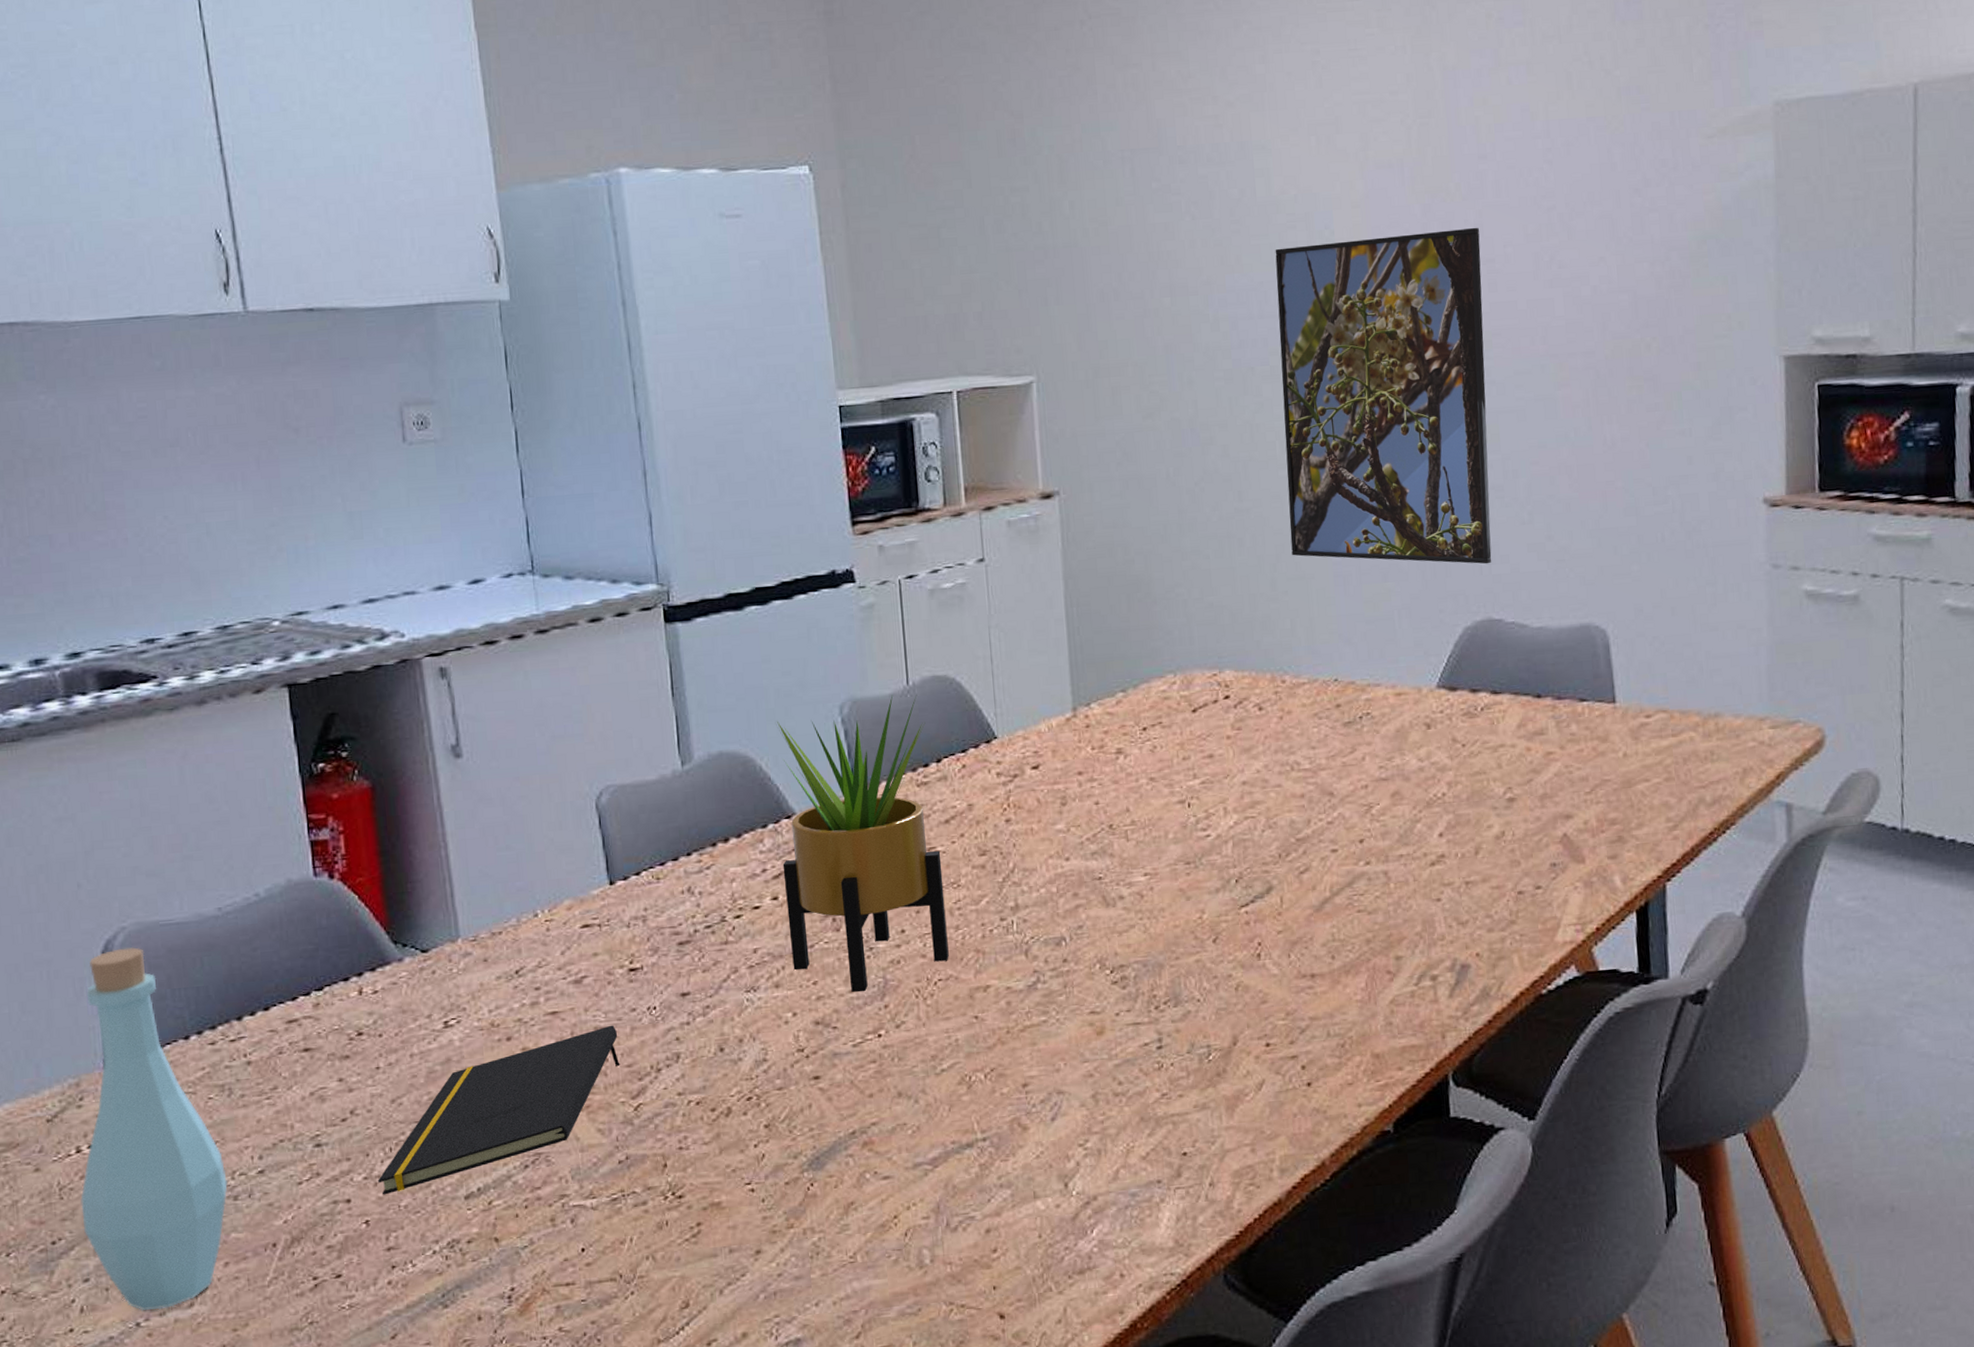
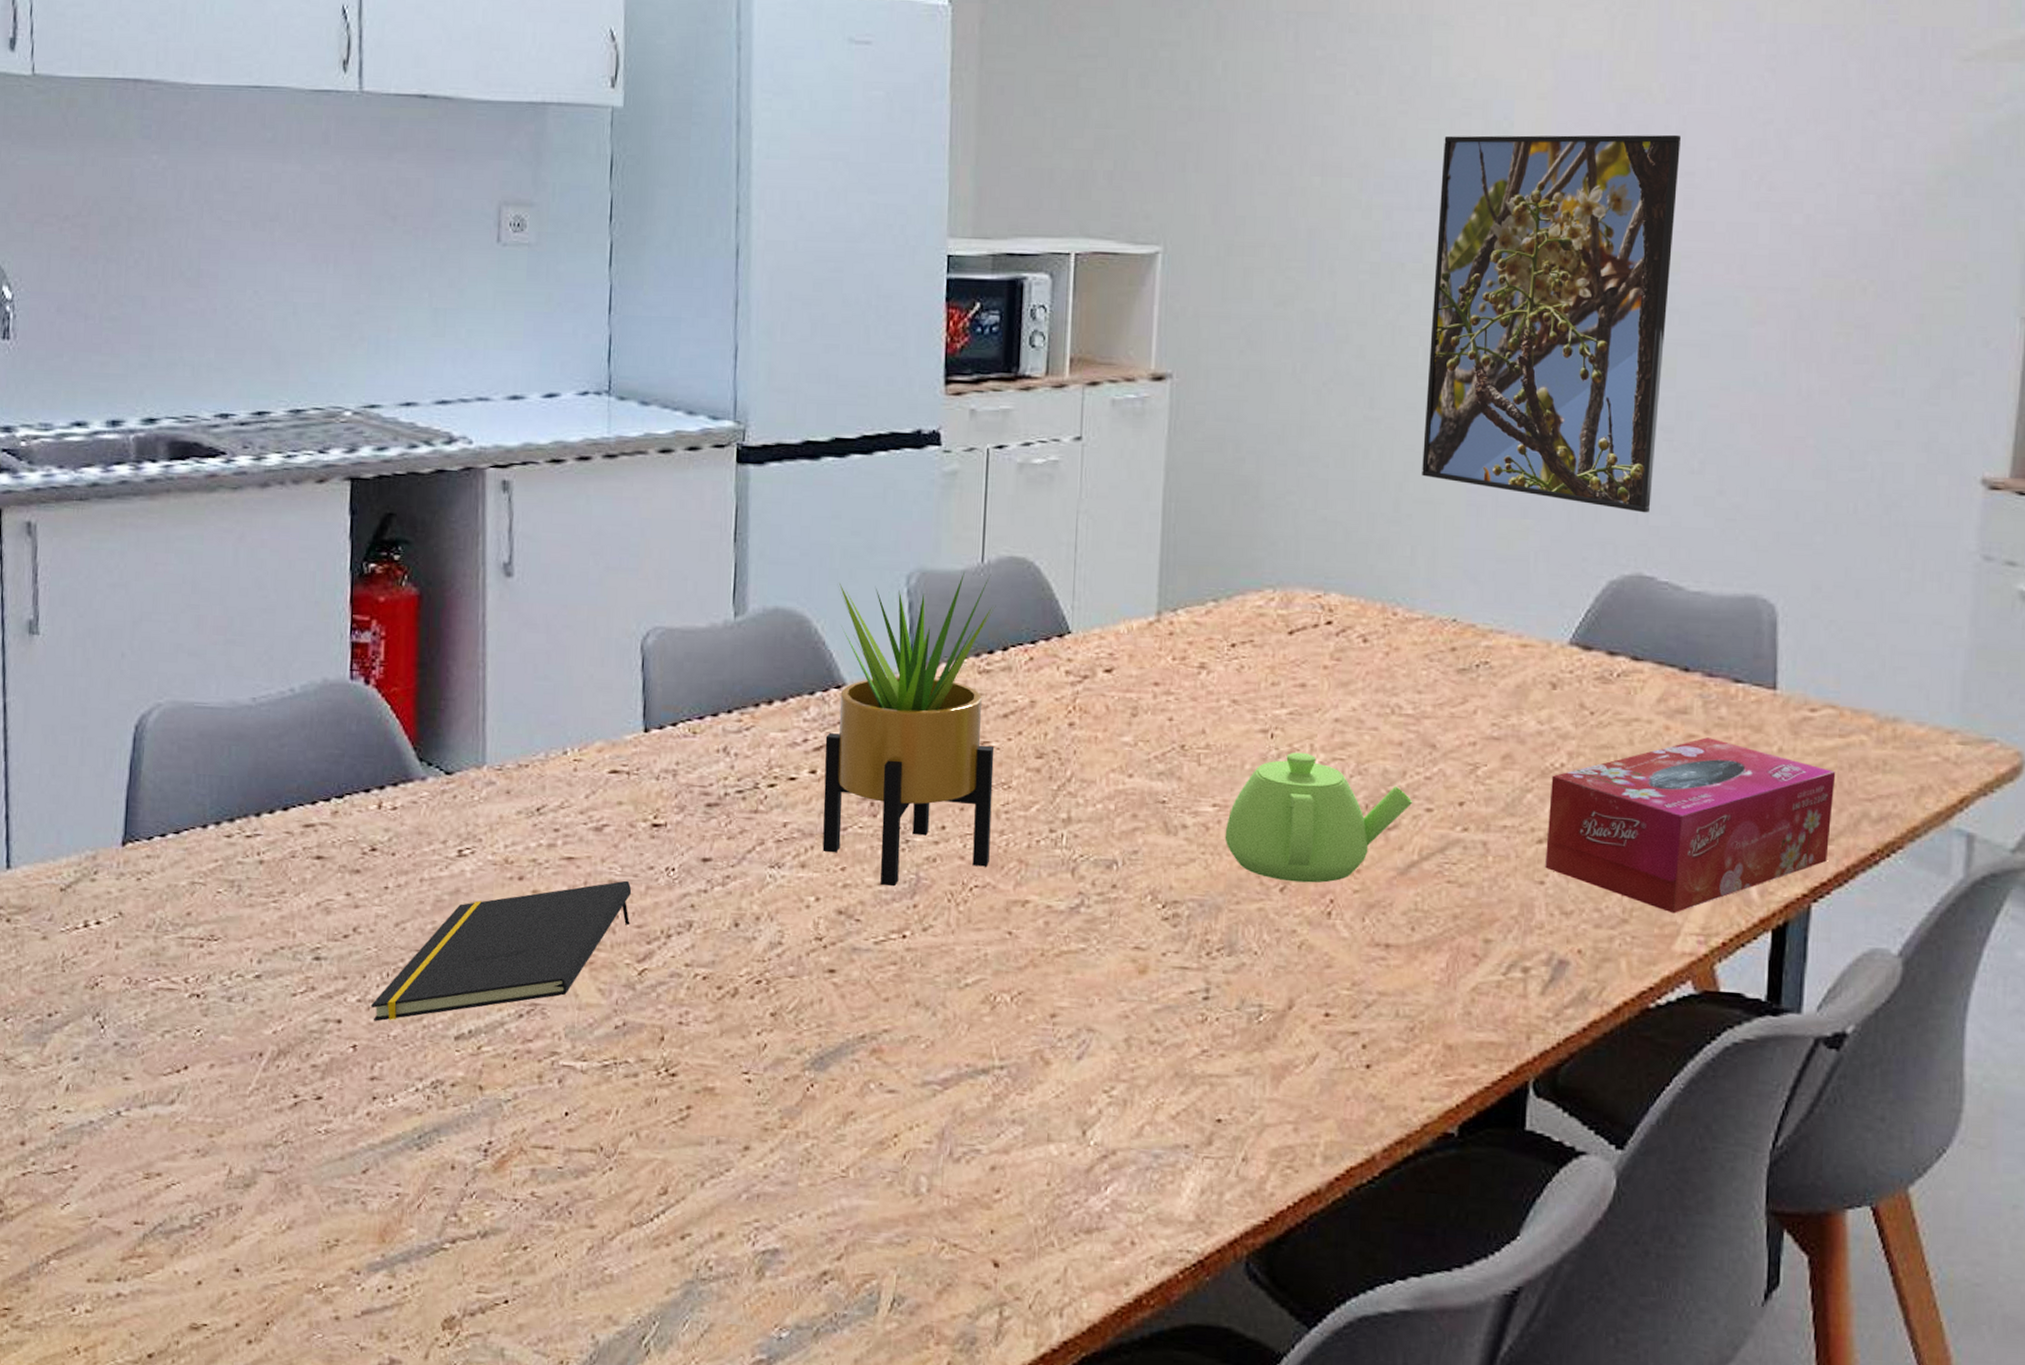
bottle: present [81,947,228,1310] -> none [80,725,224,1102]
teapot: none [1158,816,1320,933] -> present [1225,752,1413,883]
tissue box: none [1436,752,1675,910] -> present [1545,737,1836,914]

